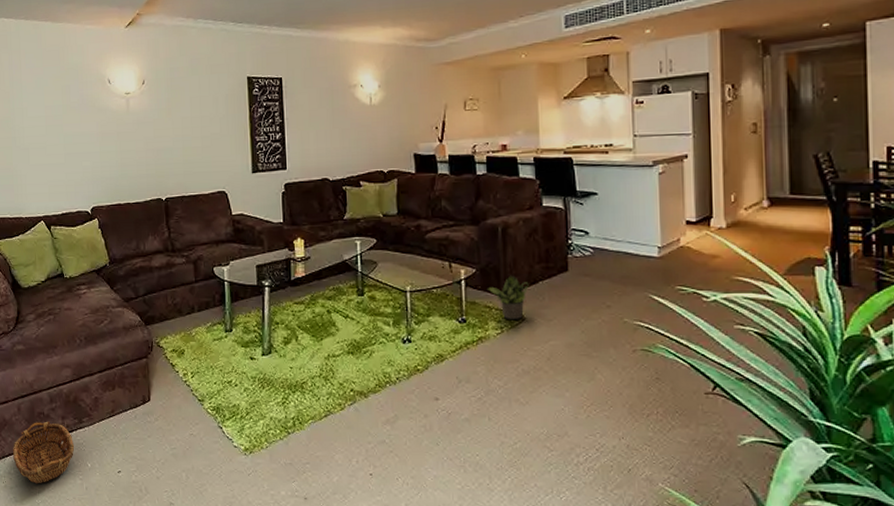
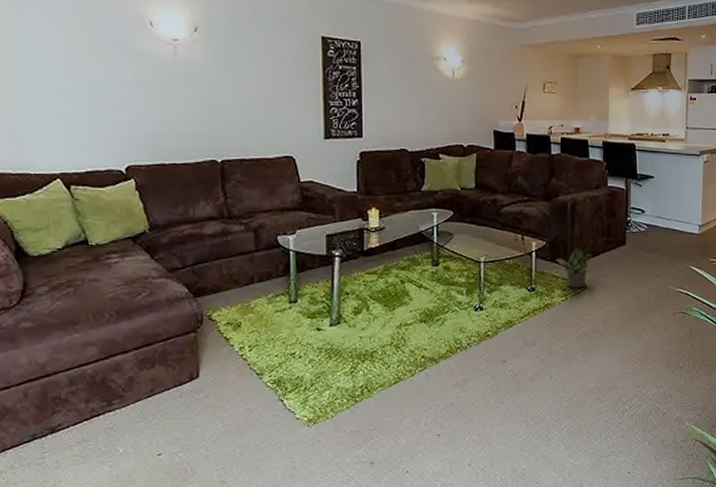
basket: present [13,421,75,484] -> none [17,406,102,476]

